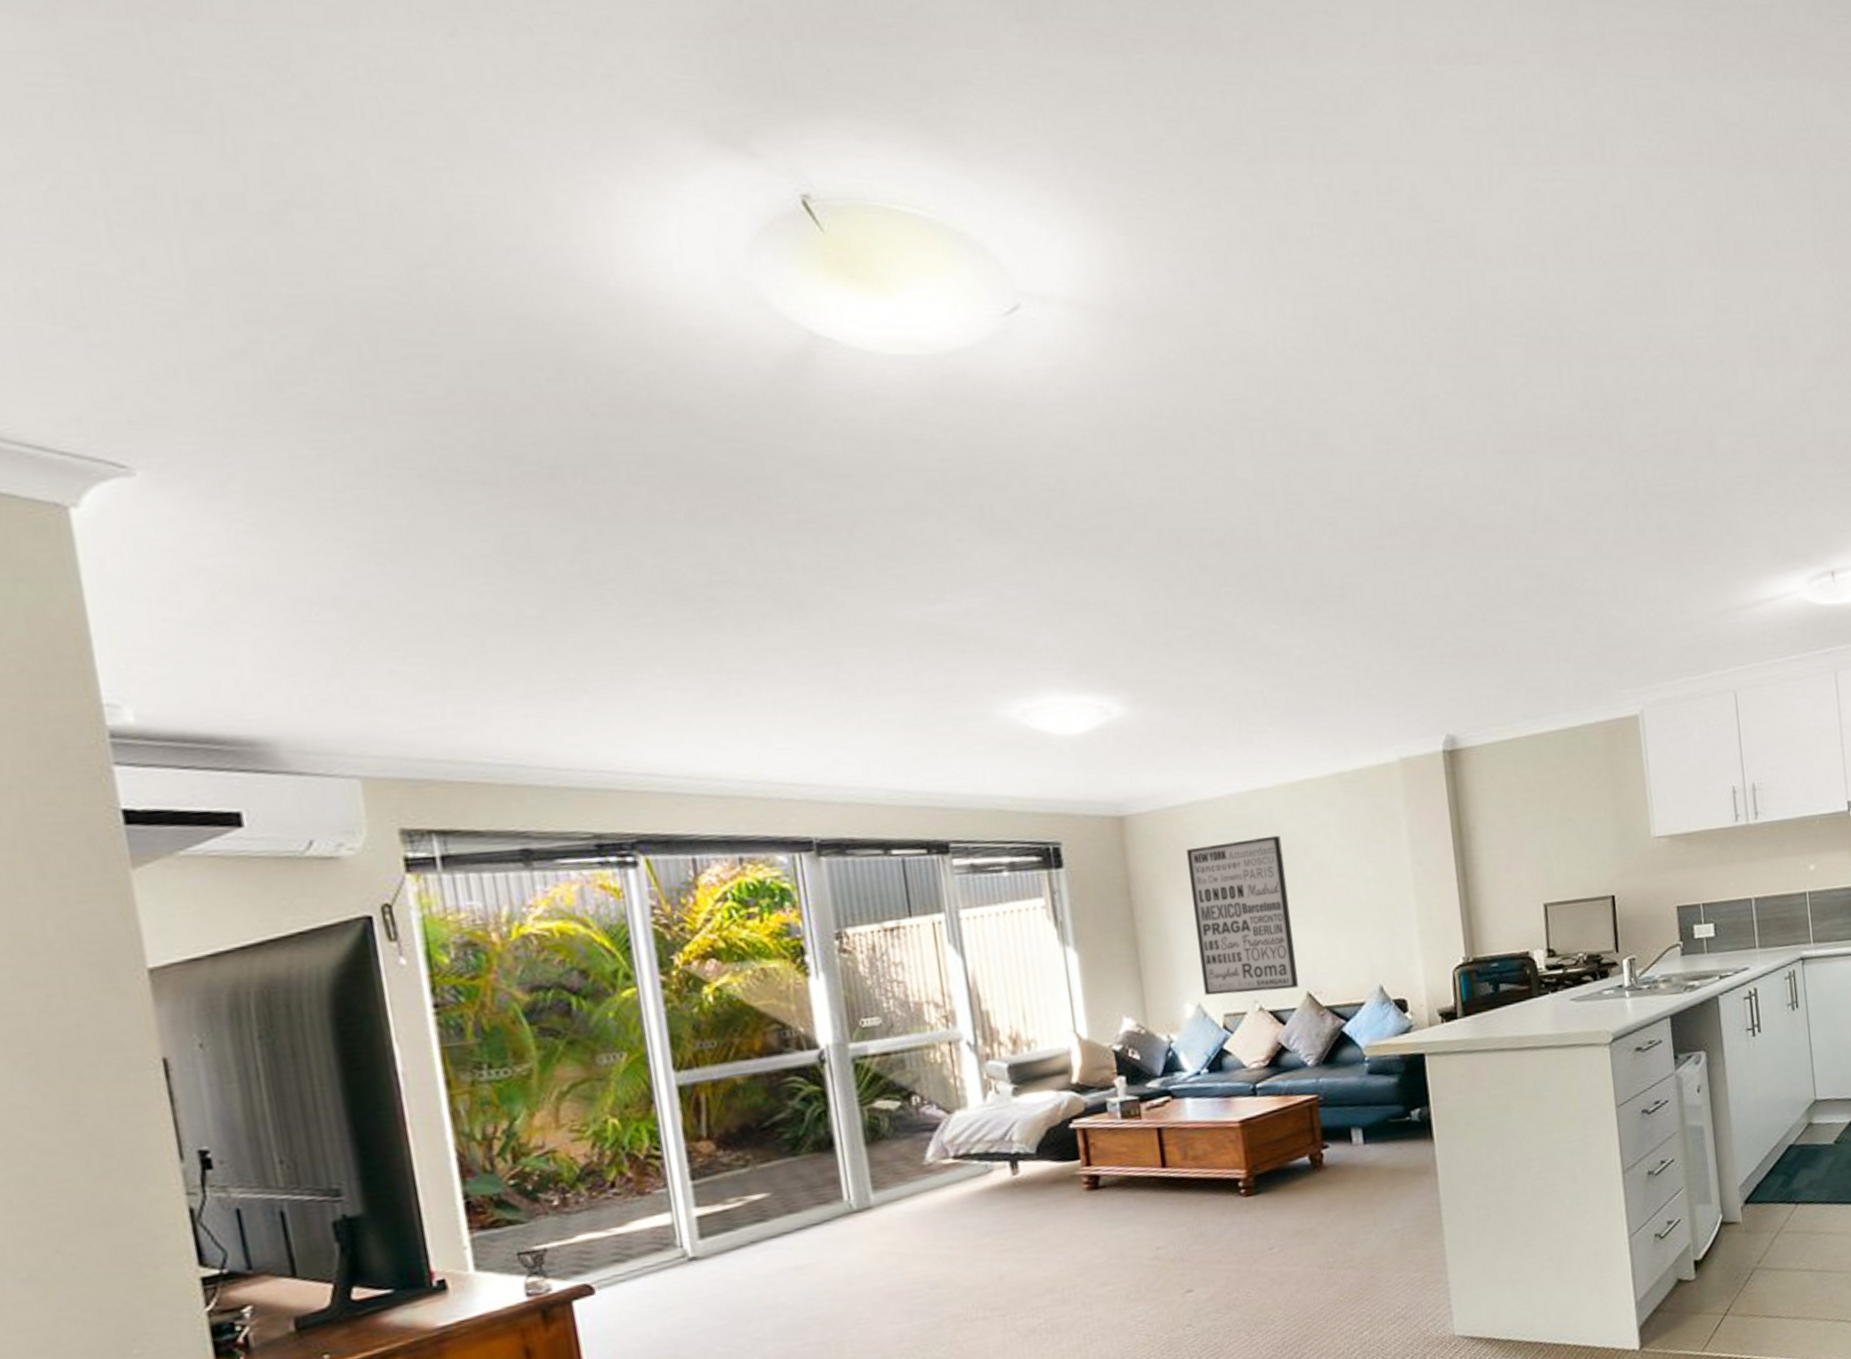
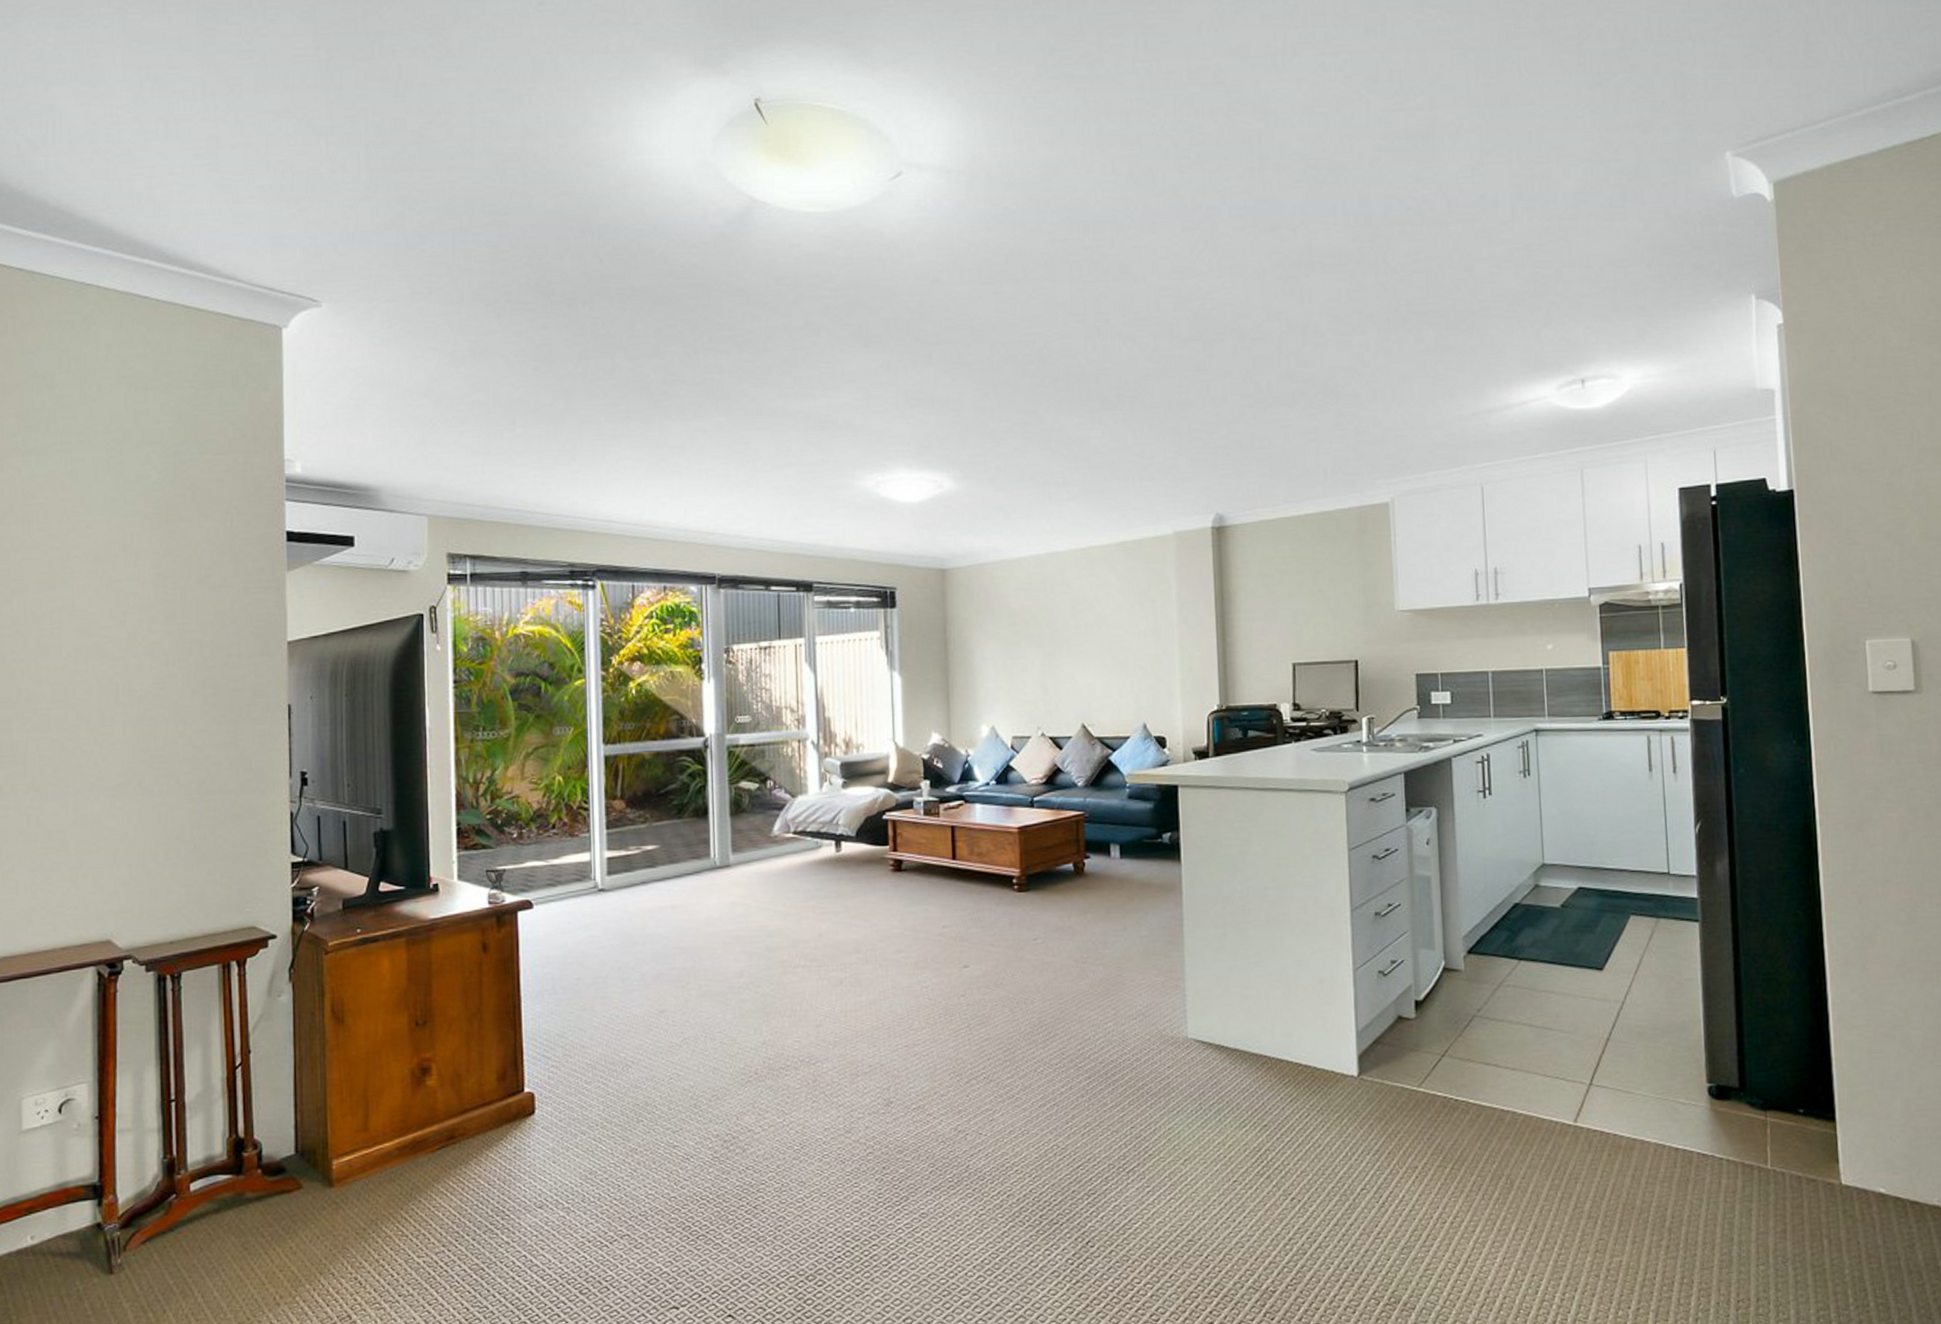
wall art: present [1187,835,1299,995] -> none [993,591,1075,720]

